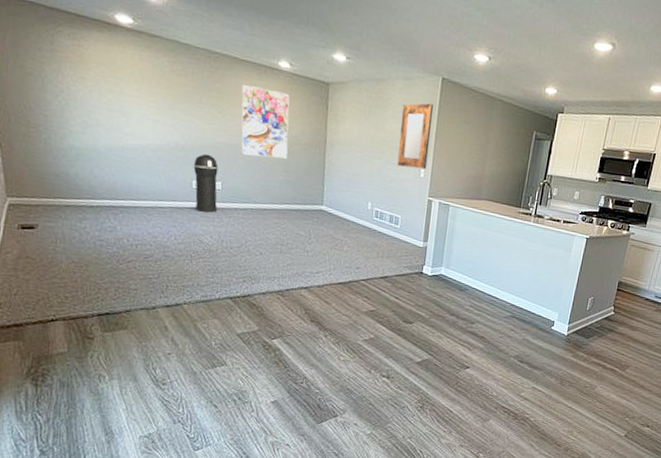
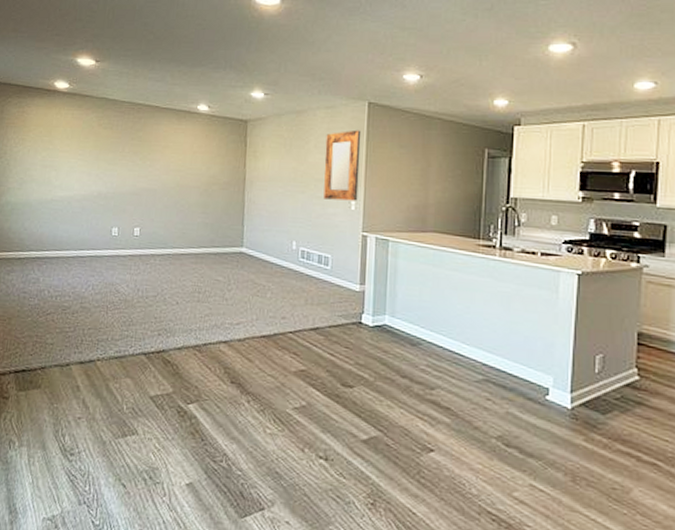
trash can: present [193,153,218,213] -> none [113,200,137,260]
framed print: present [241,85,290,159] -> none [159,131,208,200]

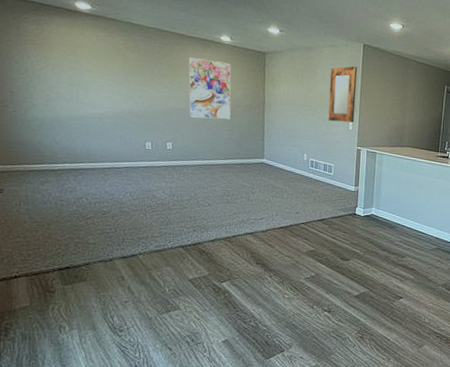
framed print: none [159,131,208,200] -> present [188,57,231,119]

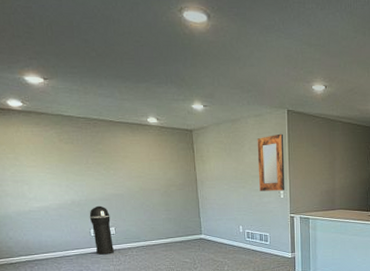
trash can: none [146,118,169,170] -> present [89,205,114,255]
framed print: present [188,57,231,119] -> none [119,143,166,201]

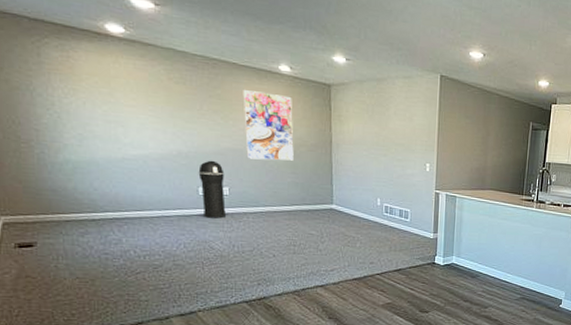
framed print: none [119,143,166,201] -> present [243,90,294,161]
home mirror: present [257,133,285,191] -> none [403,100,435,164]

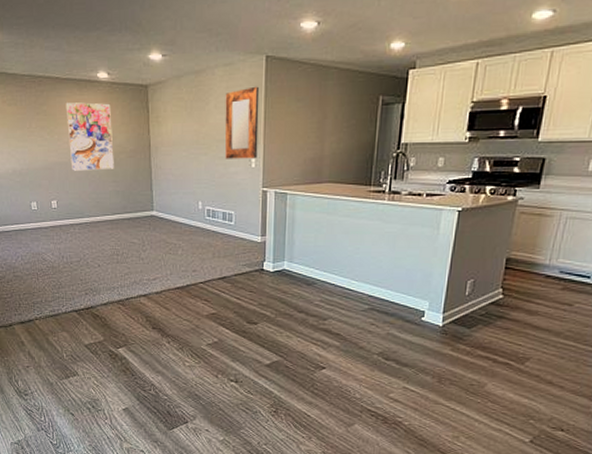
trash can: present [198,160,226,218] -> none [30,175,55,231]
home mirror: none [403,100,435,164] -> present [225,86,260,159]

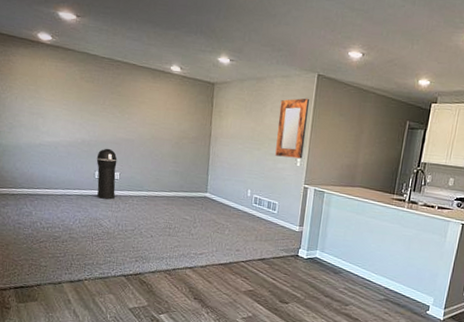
trash can: none [30,175,55,231] -> present [96,148,117,200]
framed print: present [65,102,114,171] -> none [137,88,180,151]

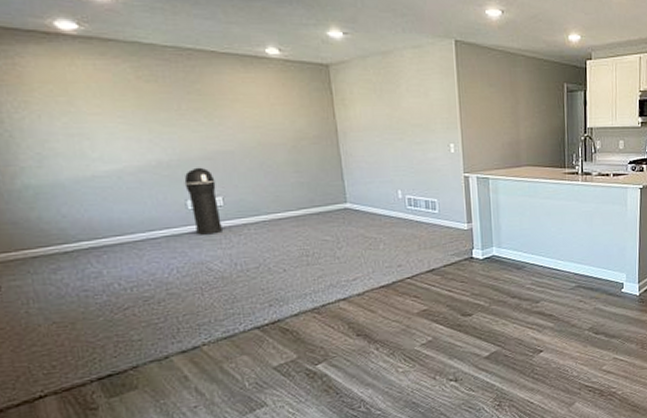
home mirror: present [275,98,310,159] -> none [417,70,456,145]

